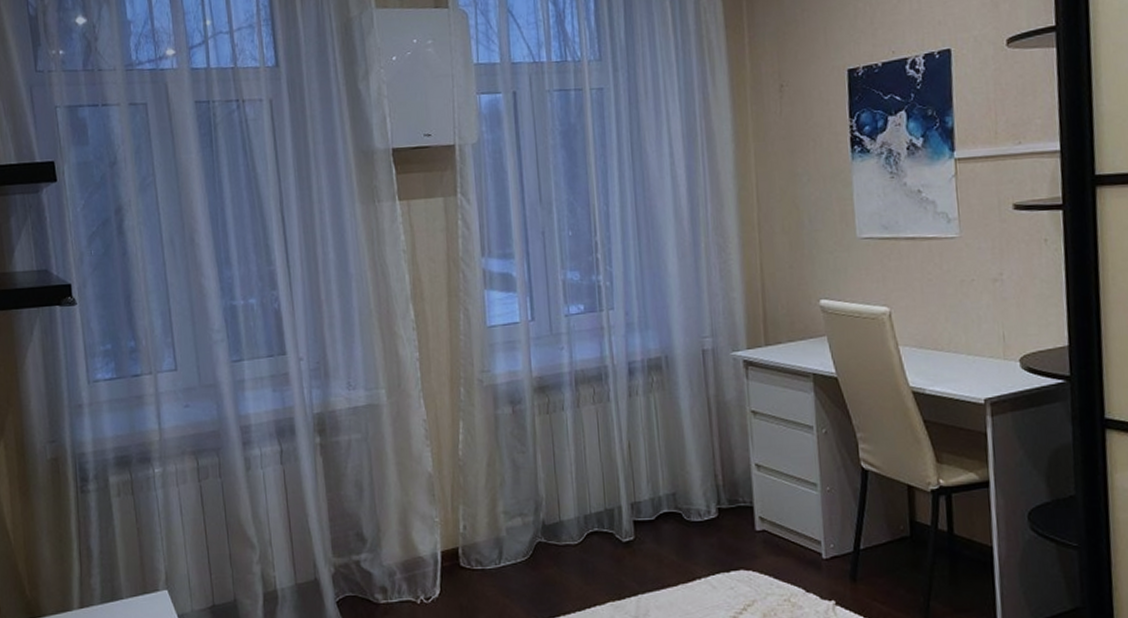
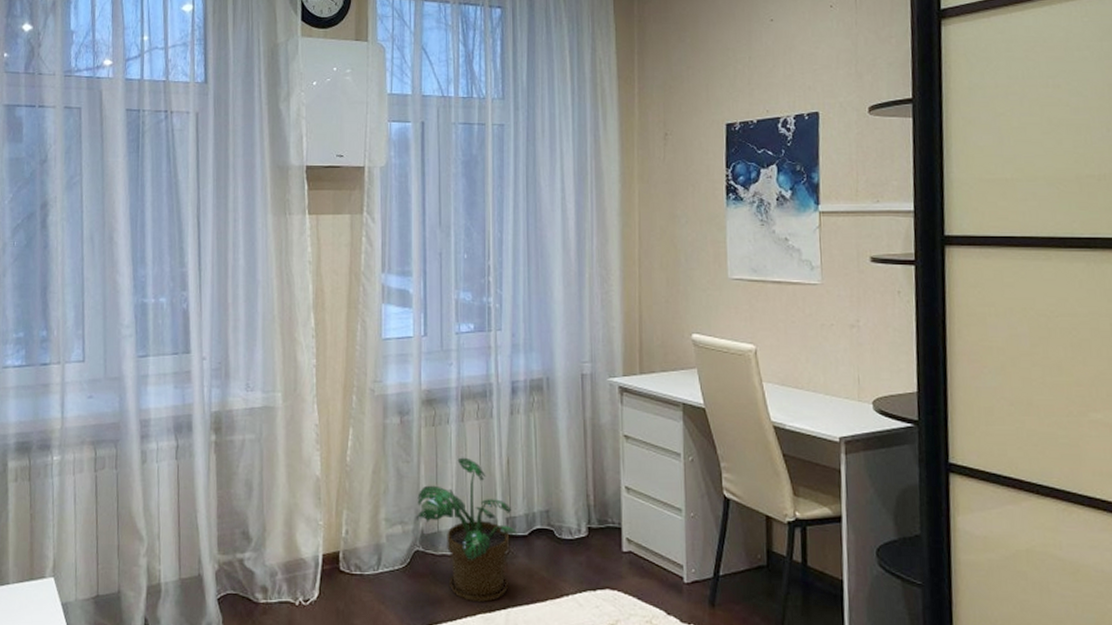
potted plant: none [536,444,644,590] -> present [416,457,518,602]

